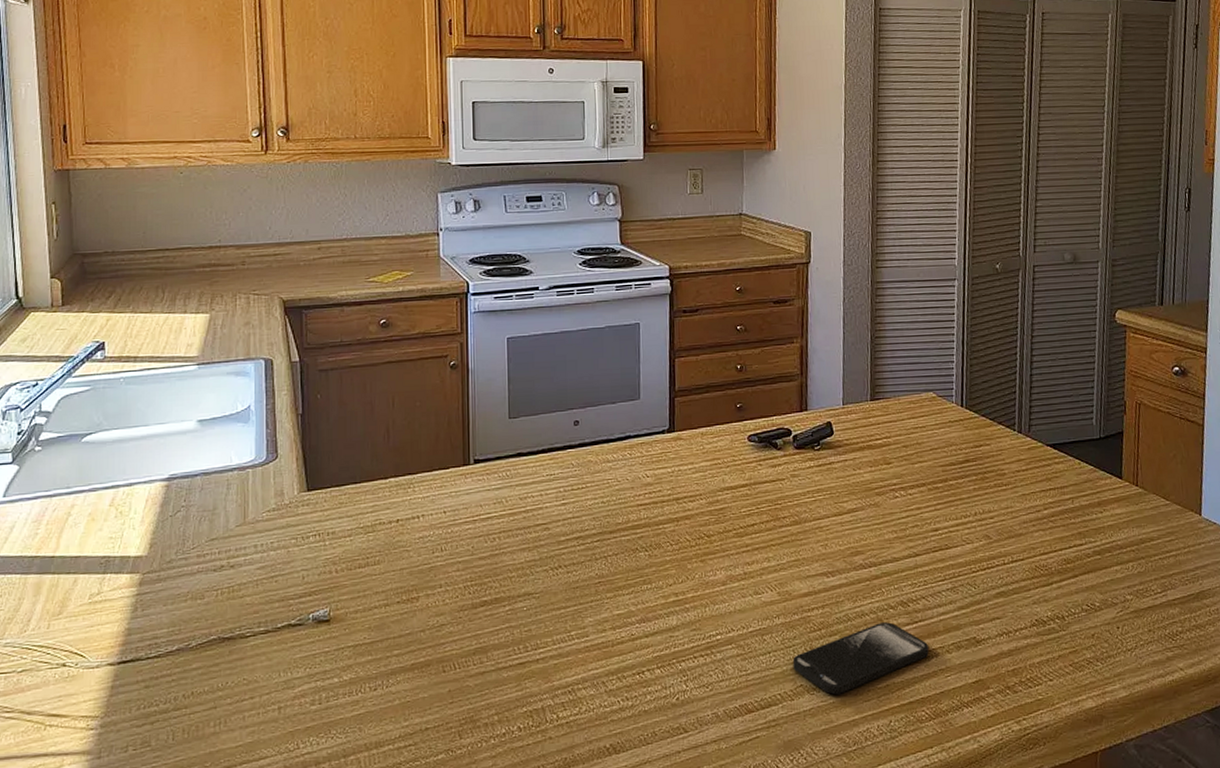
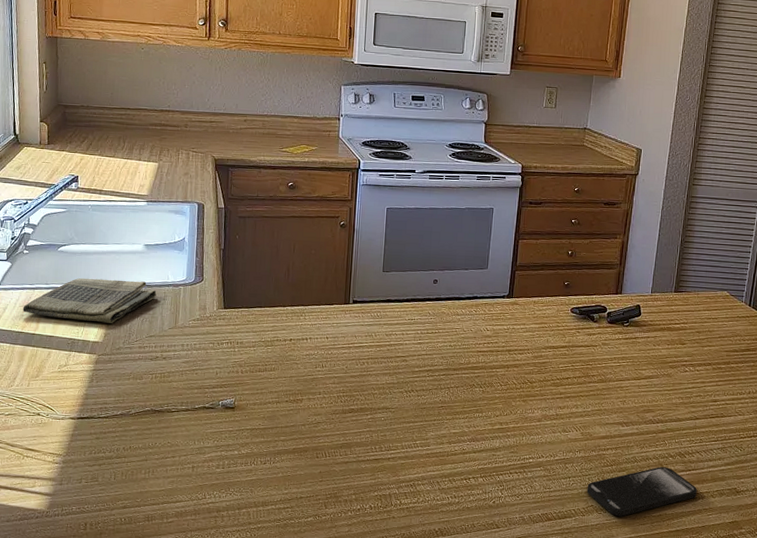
dish towel: none [36,468,217,532] -> present [23,277,157,323]

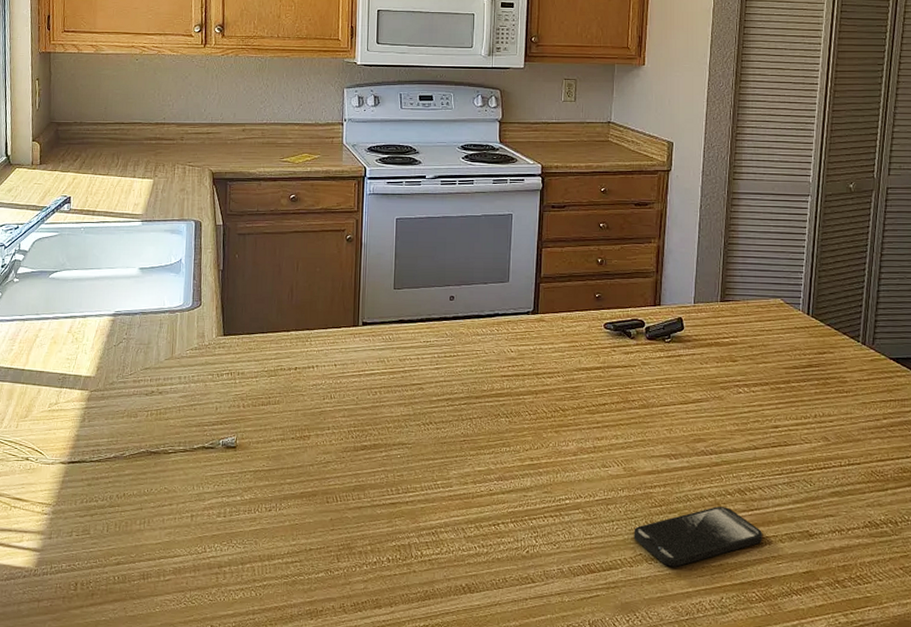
dish towel: present [23,277,157,323] -> none [12,306,152,356]

